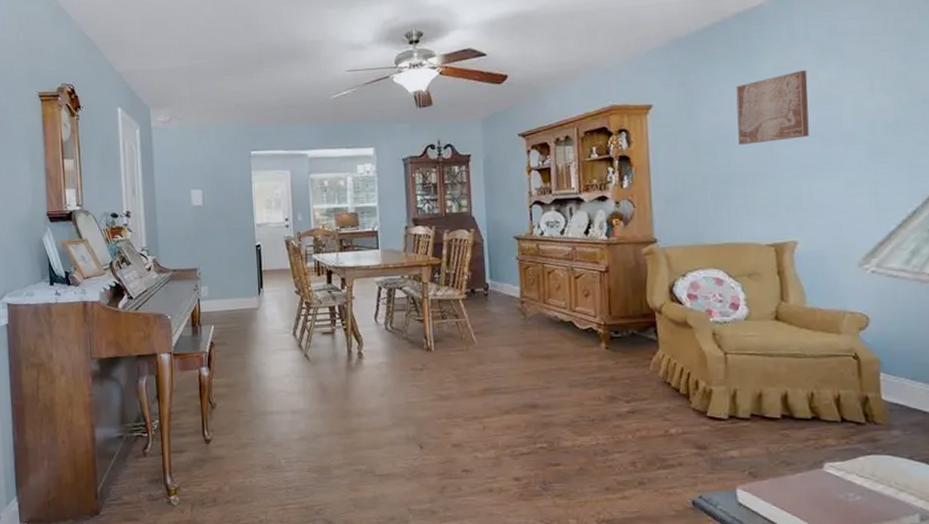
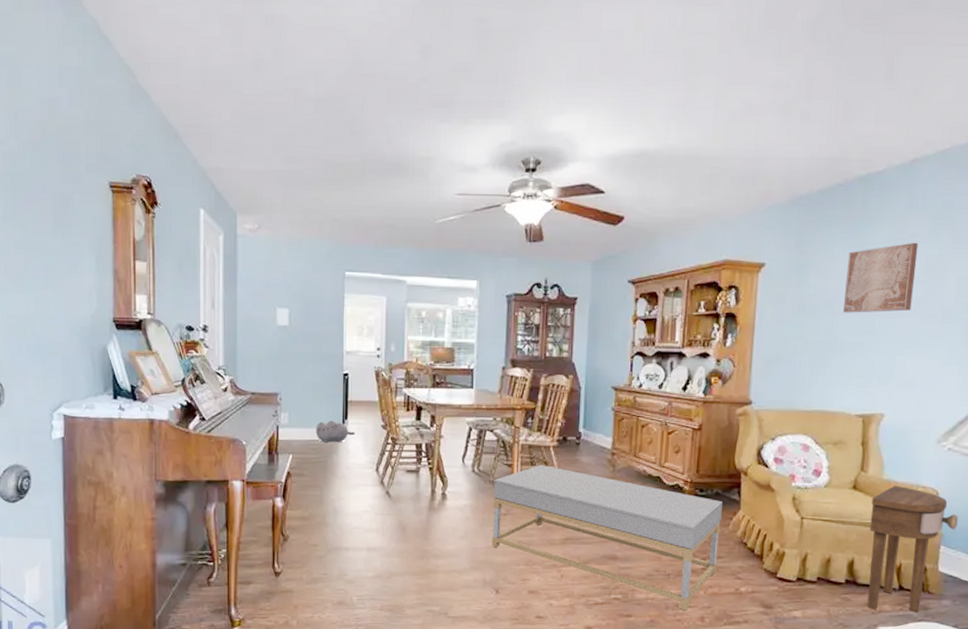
plush toy: none [234,290,271,312] -> present [315,420,355,444]
coffee table: none [407,318,643,457] -> present [491,465,723,611]
side table: none [797,313,895,445] -> present [867,485,958,613]

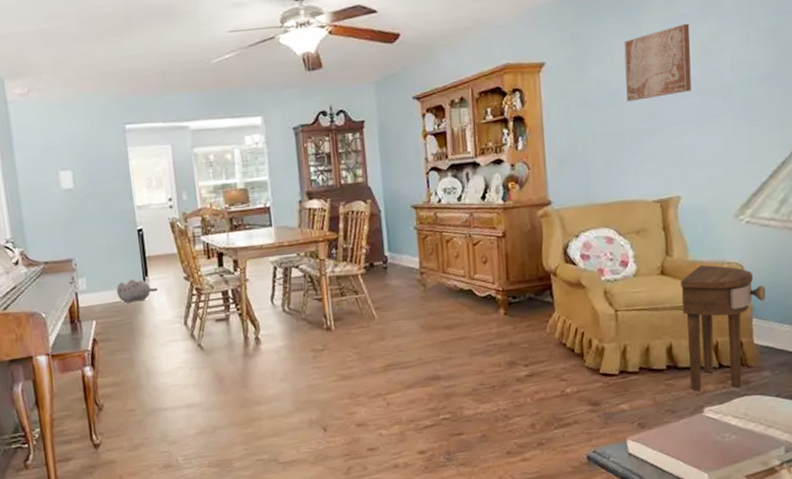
coffee table: present [491,465,723,611] -> none [306,294,540,421]

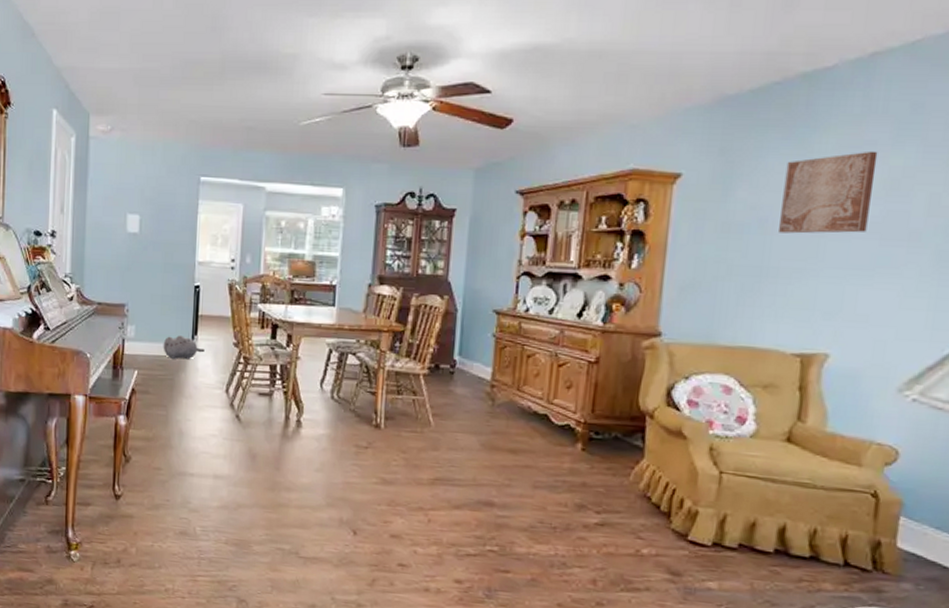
side table: present [681,264,765,392] -> none [802,439,924,595]

